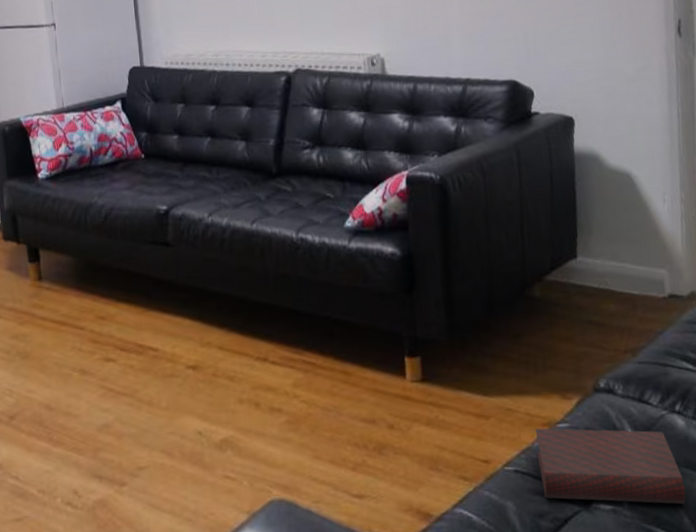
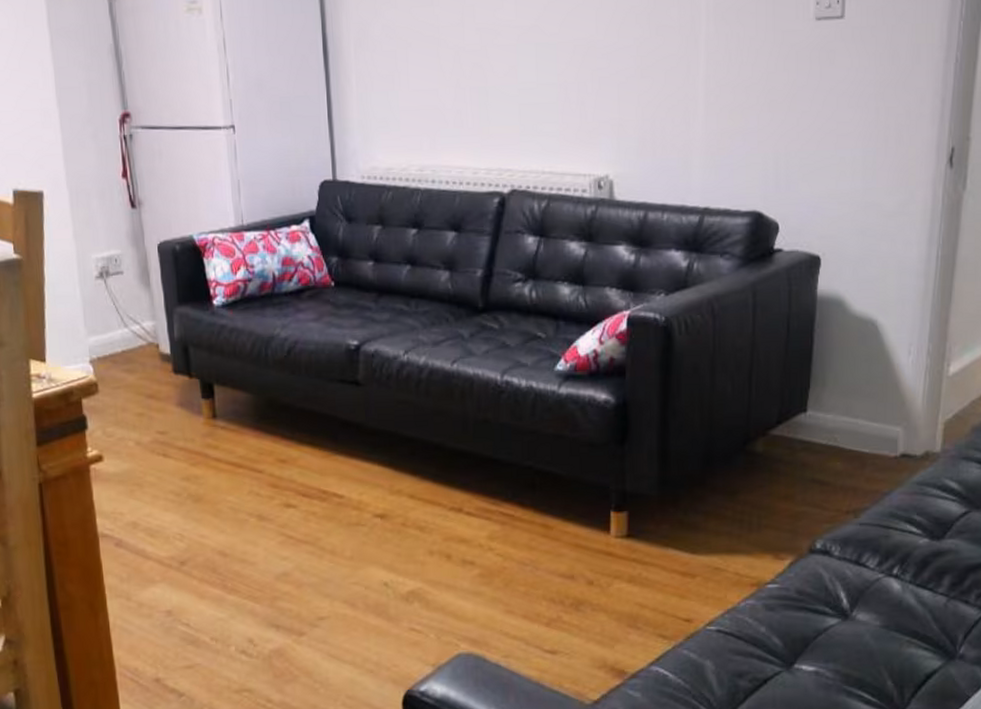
book: present [535,428,686,505] -> none [741,588,892,668]

